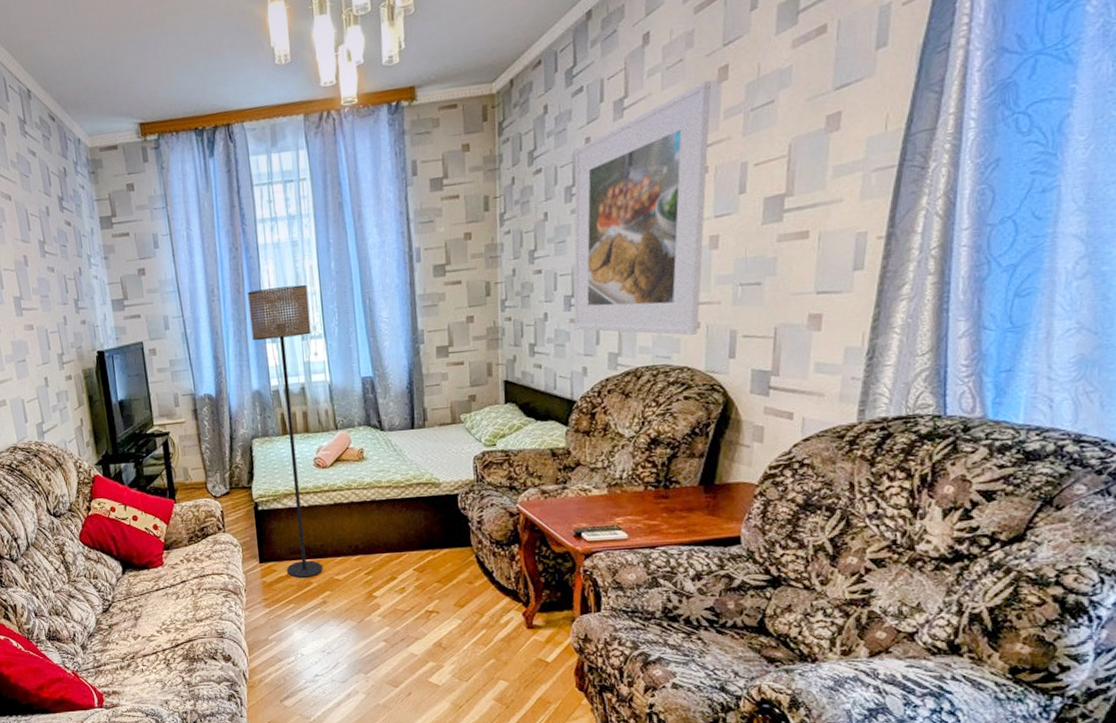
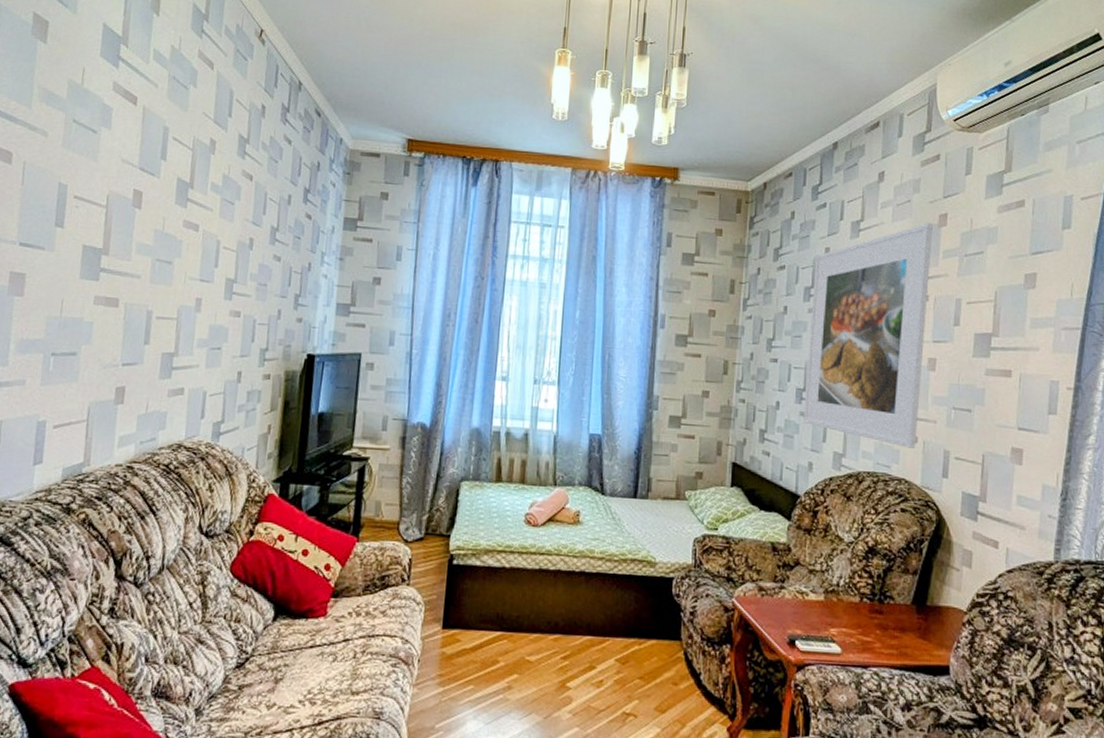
floor lamp: present [247,284,323,578] -> none [471,323,548,654]

